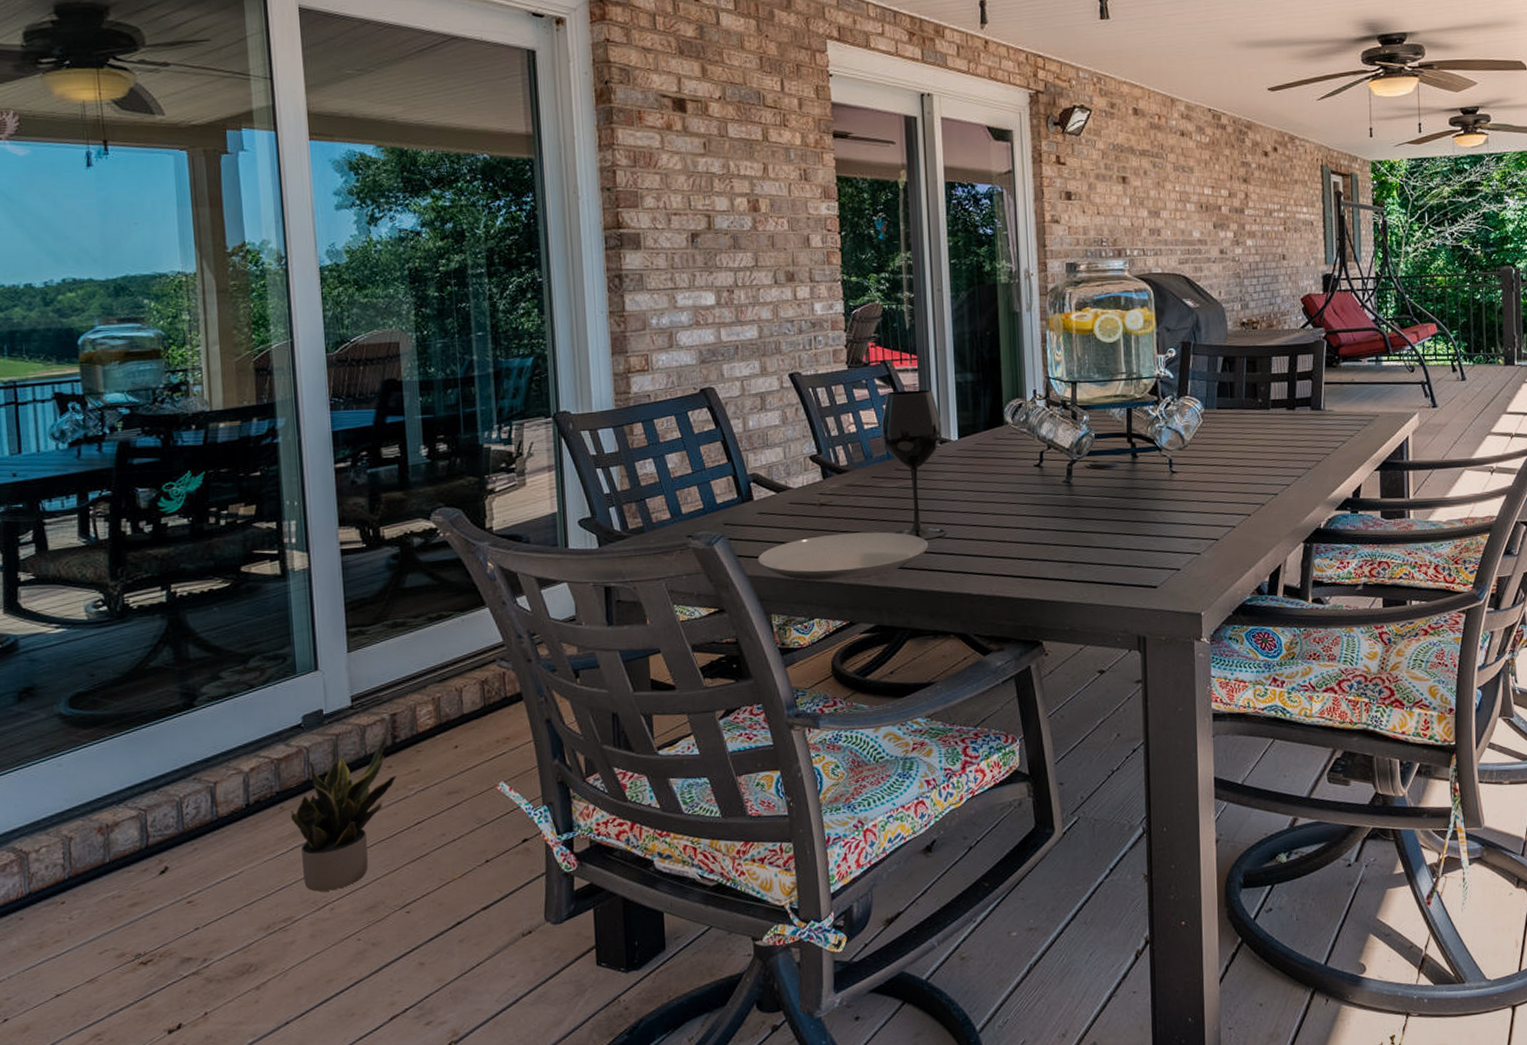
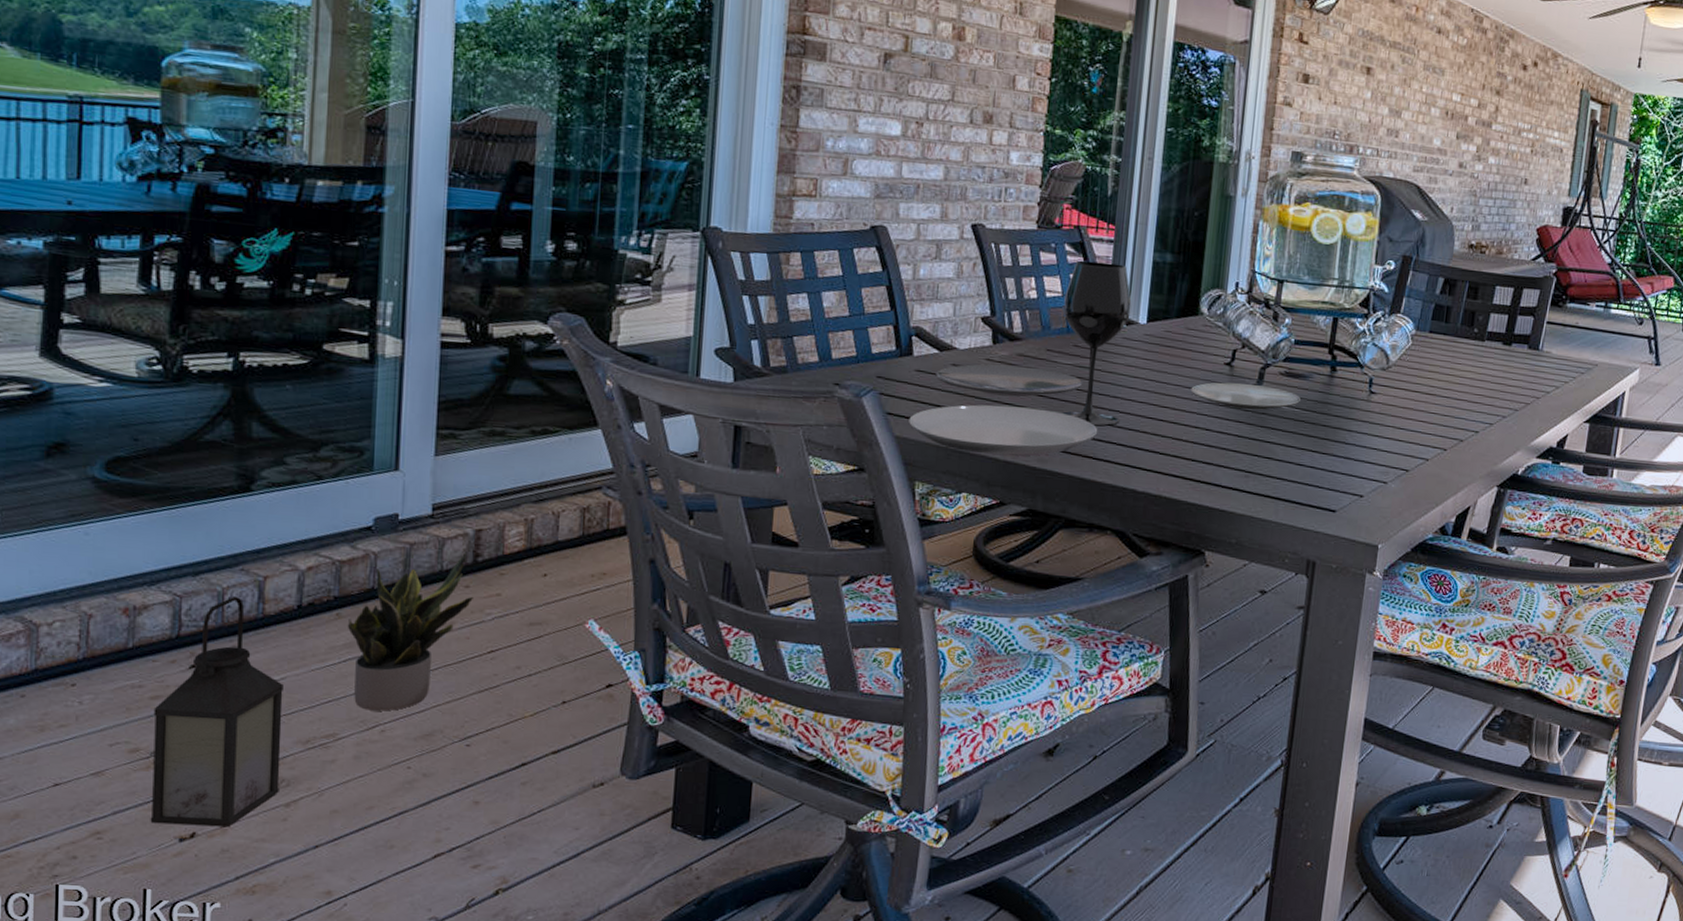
lantern: none [133,803,249,1020] -> present [150,595,283,828]
plate: none [776,494,909,526] -> present [935,364,1083,397]
plate: none [1007,480,1108,505] -> present [1191,382,1300,410]

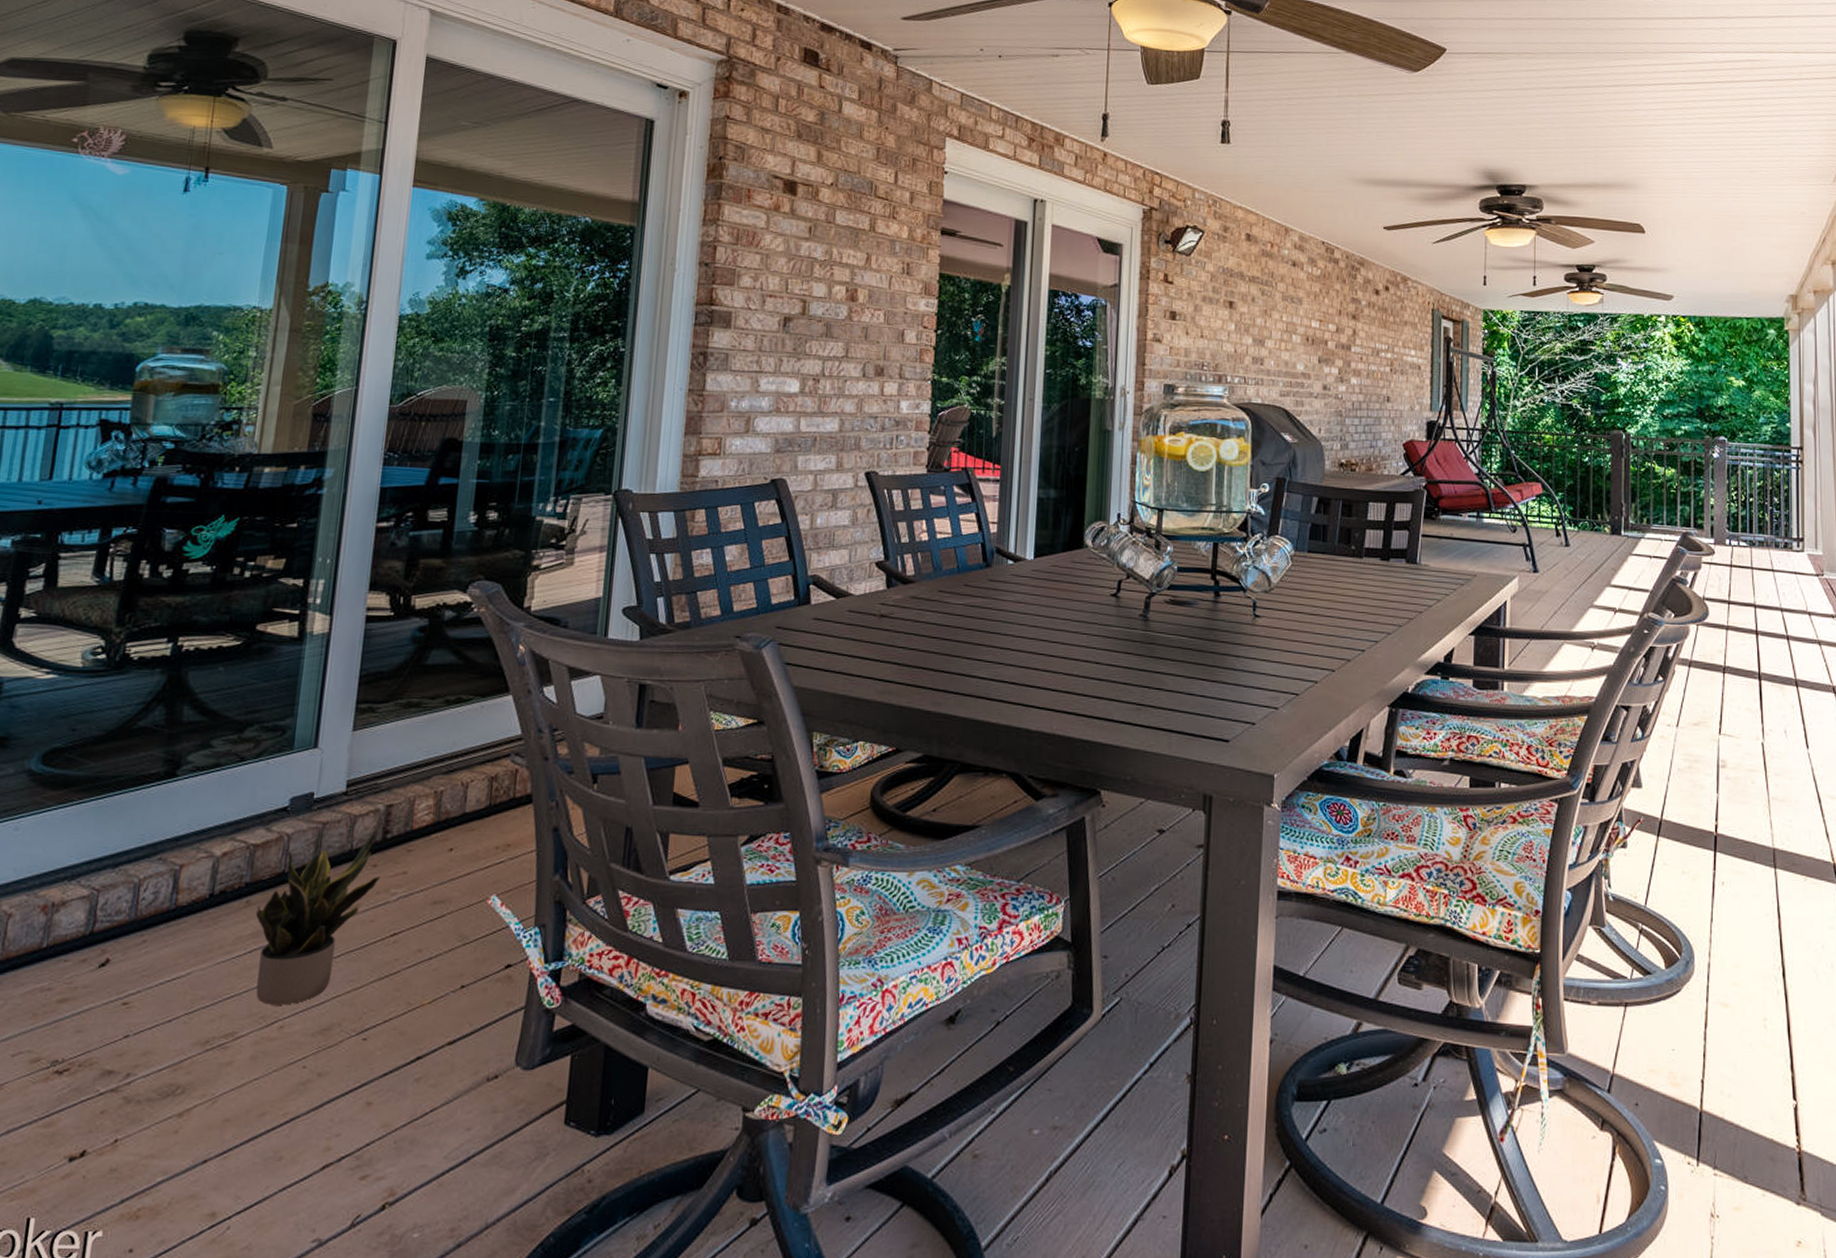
lantern: present [150,595,283,828] -> none [42,887,188,1143]
plate: present [909,404,1098,456] -> none [807,649,991,701]
plate: present [935,364,1083,397] -> none [832,608,975,640]
wineglass: present [1062,260,1132,427] -> none [954,501,1019,666]
plate: present [1191,382,1300,410] -> none [1079,614,1187,640]

